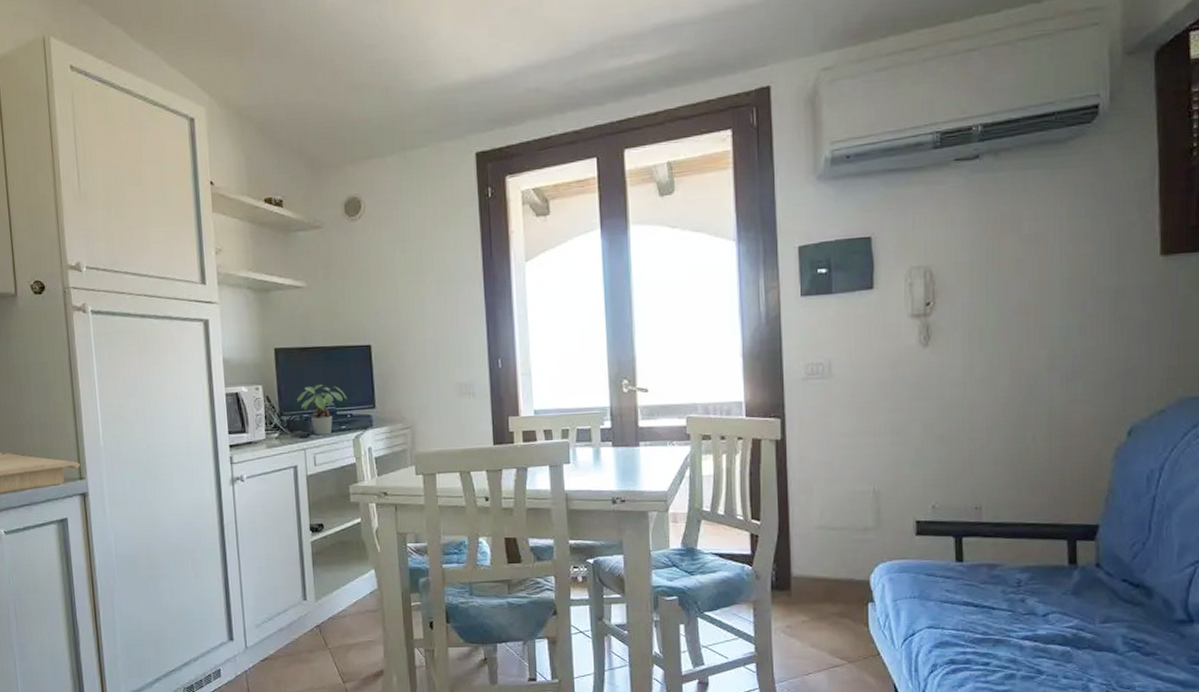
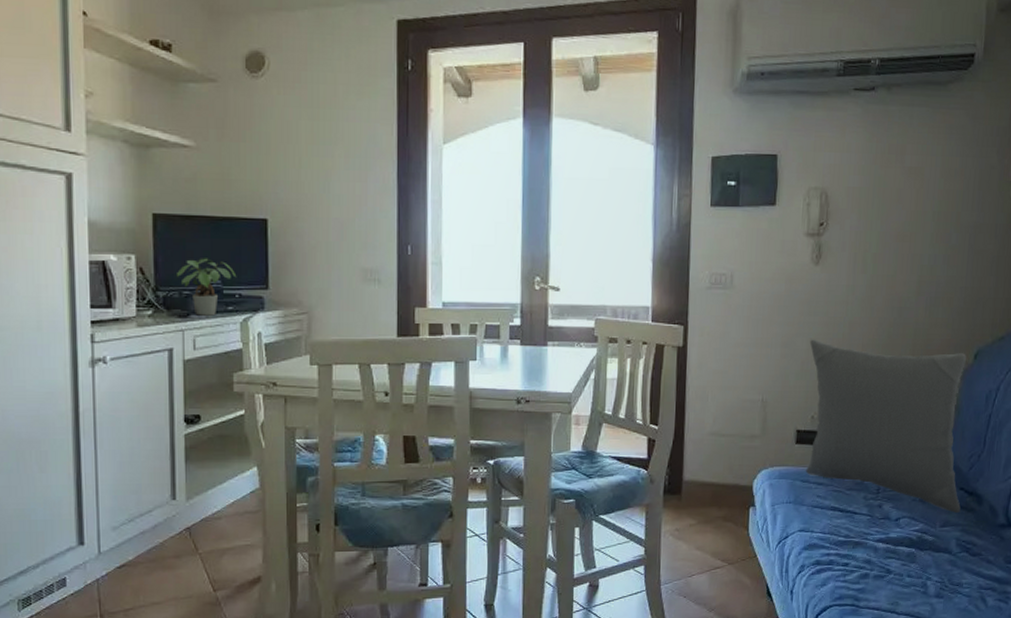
pillow: none [923,424,1125,607] -> present [806,339,966,513]

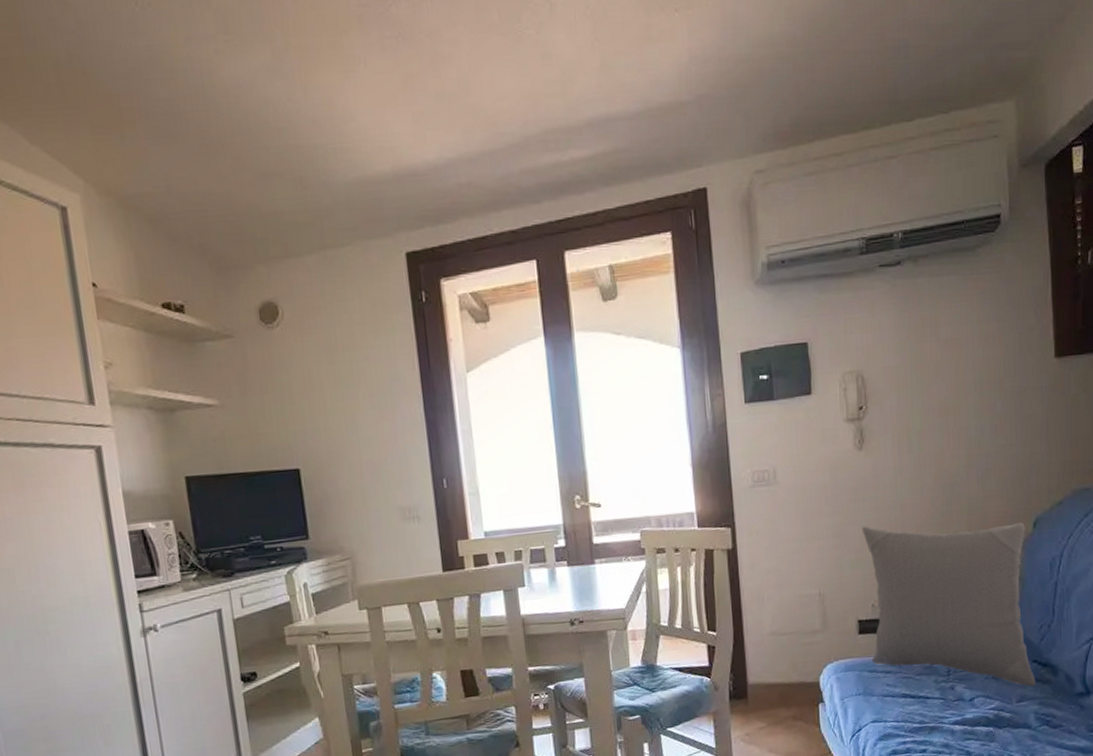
potted plant: present [177,258,235,316] -> none [216,515,275,574]

